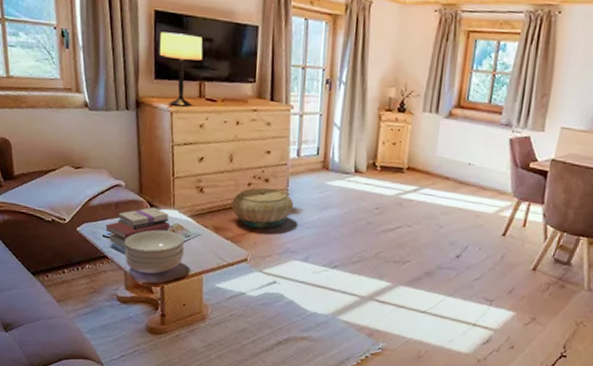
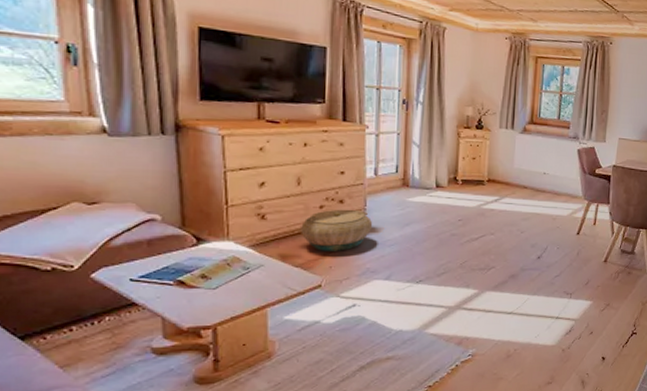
books: present [105,207,171,249] -> none [134,240,224,292]
bowl: present [124,230,185,274] -> none [160,265,244,316]
table lamp: present [159,32,203,108] -> none [205,50,261,131]

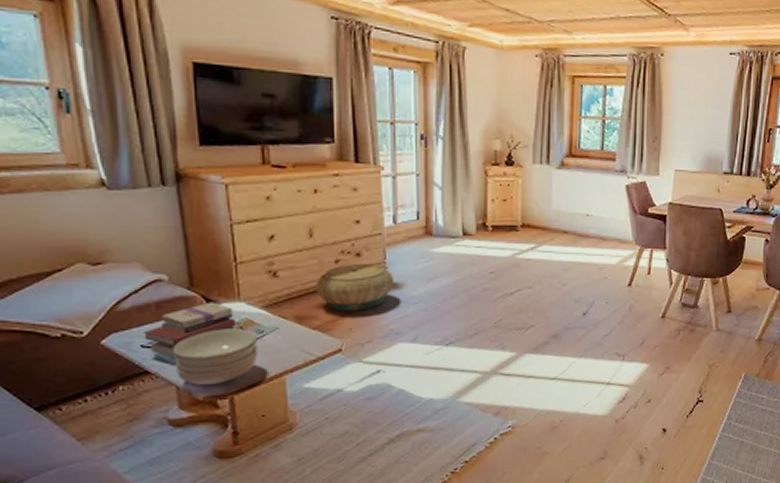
books: none [134,240,224,292] -> present [144,302,237,359]
bowl: none [160,265,244,316] -> present [172,328,259,385]

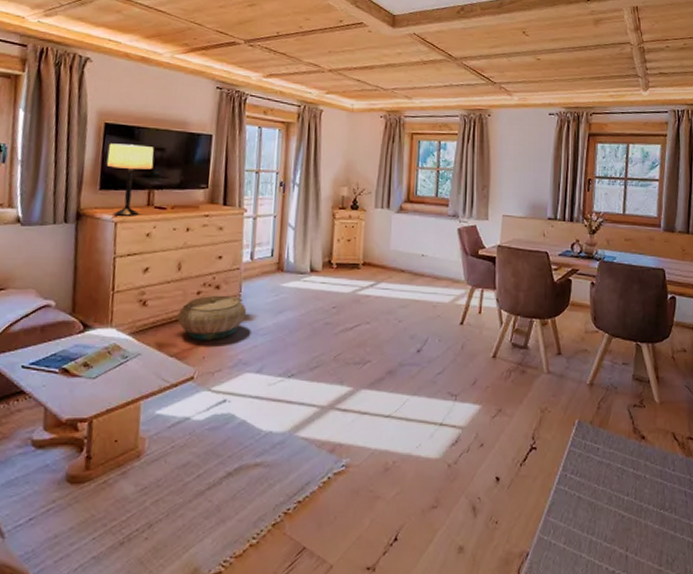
books: present [144,302,237,359] -> none [26,327,106,380]
bowl: present [172,328,259,385] -> none [46,353,121,407]
table lamp: none [202,88,263,178] -> present [106,143,154,218]

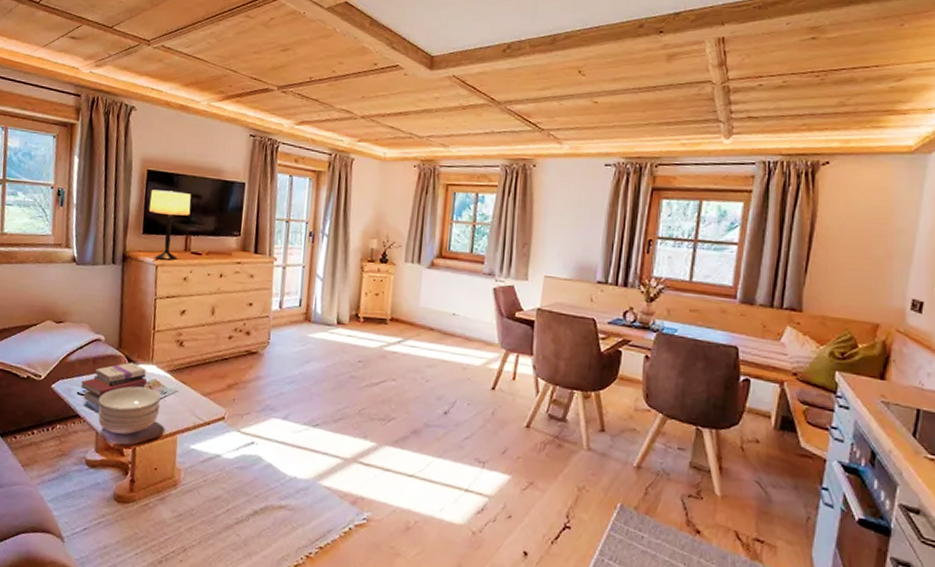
books: none [26,327,106,380] -> present [80,362,148,407]
bowl: none [46,353,121,407] -> present [97,386,161,435]
basket: present [178,295,247,340] -> none [211,340,275,384]

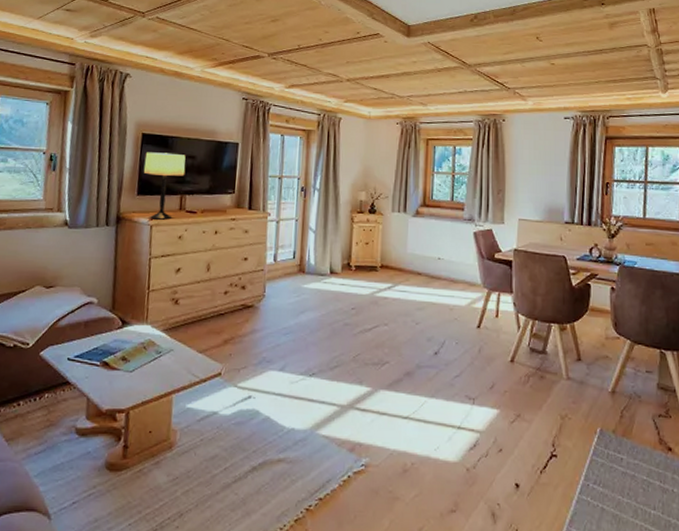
books: present [80,362,148,407] -> none [71,323,142,372]
bowl: present [97,386,161,435] -> none [89,348,155,398]

